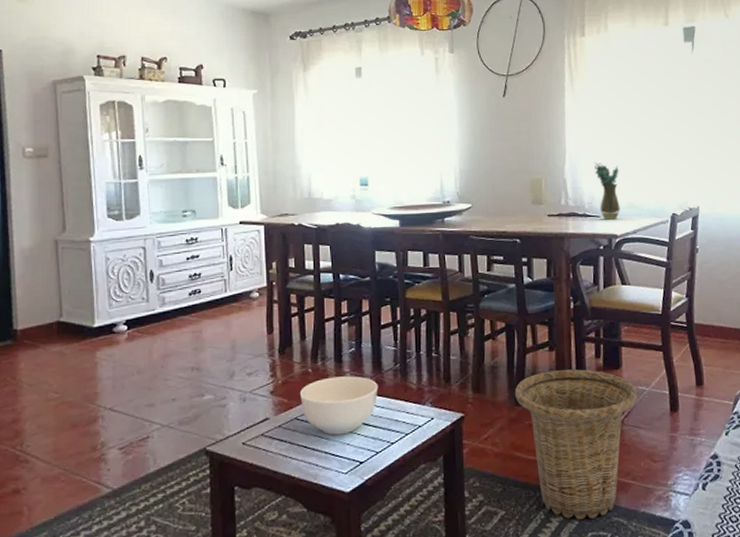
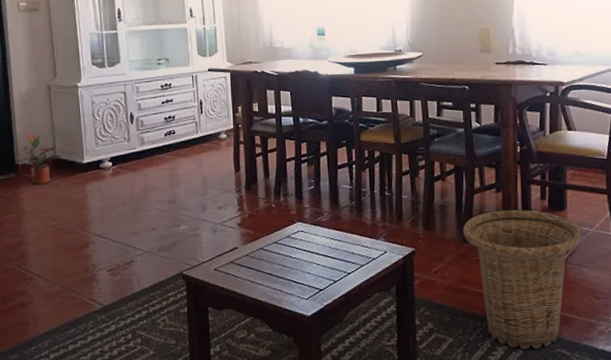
potted plant: none [11,293,70,353] -> present [14,132,63,185]
bowl: present [300,376,378,435] -> none [265,211,336,265]
vase: present [595,162,621,220] -> none [542,11,567,68]

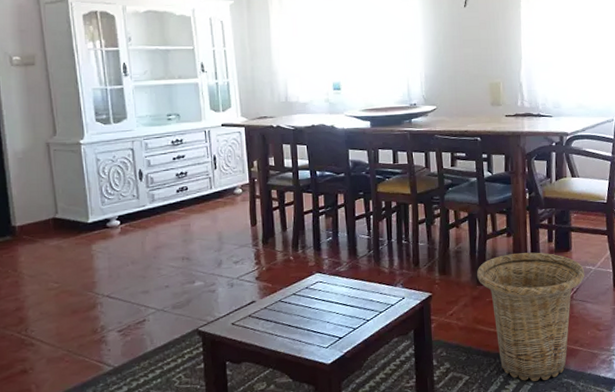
potted plant: present [14,132,63,185] -> none [9,192,65,247]

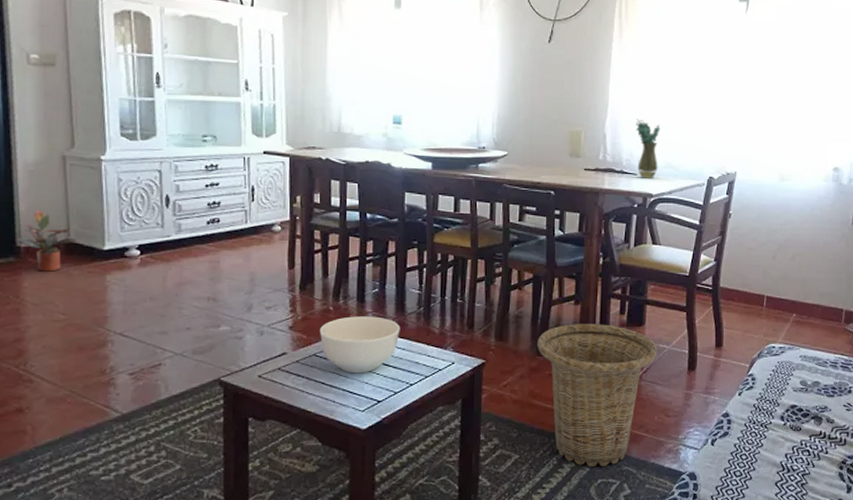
potted plant: none [9,192,65,247] -> present [14,210,78,272]
bowl: none [283,262,354,315] -> present [320,316,400,374]
vase: none [548,67,571,119] -> present [636,118,660,179]

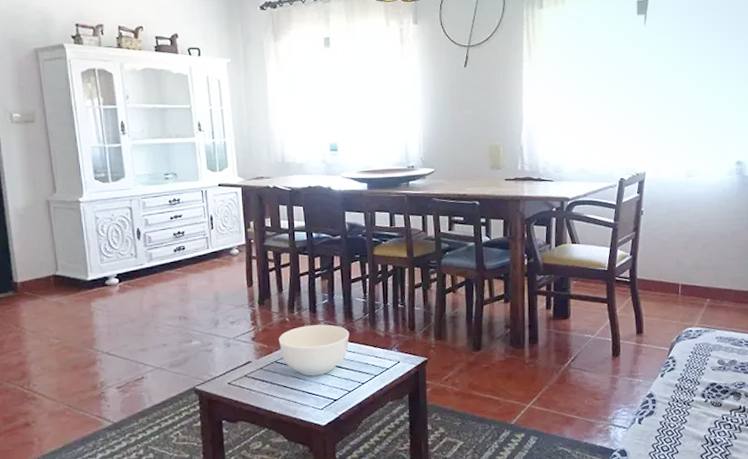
potted plant: present [14,210,78,272] -> none [11,249,65,303]
basket: present [538,324,658,466] -> none [473,319,584,449]
vase: present [636,118,660,179] -> none [549,130,573,184]

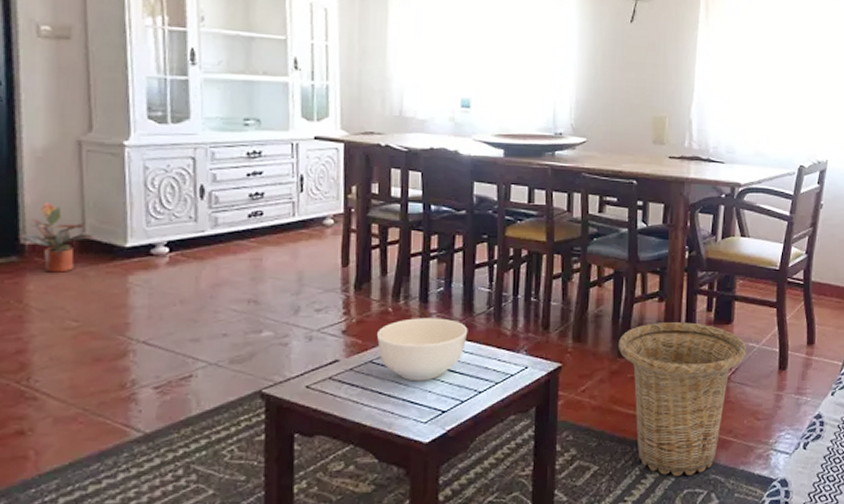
potted plant: none [11,249,65,303] -> present [17,202,95,273]
basket: none [473,319,584,449] -> present [619,322,747,476]

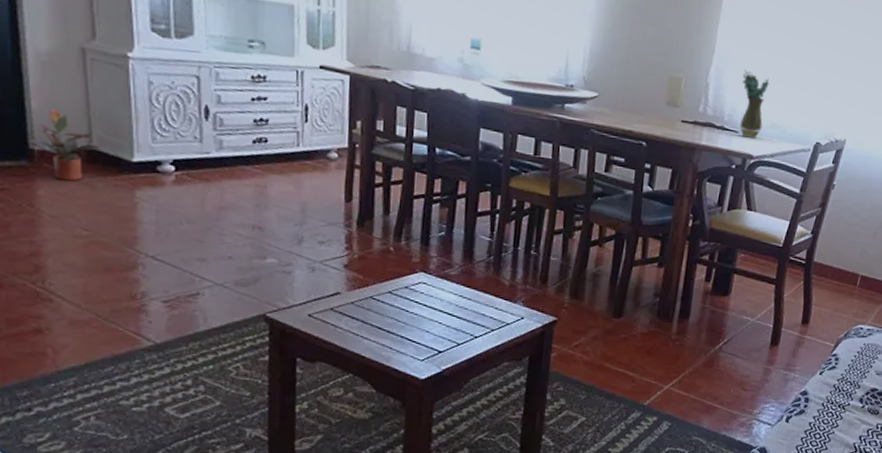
bowl: present [377,318,468,381] -> none [378,259,467,321]
basket: present [619,322,747,476] -> none [614,287,742,435]
vase: none [723,104,749,167] -> present [739,69,769,139]

